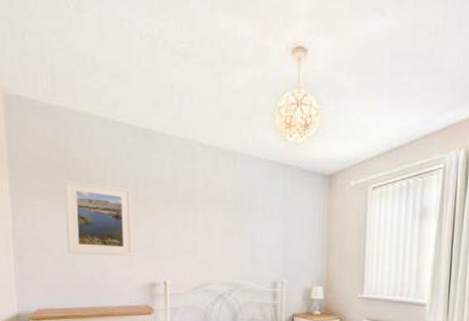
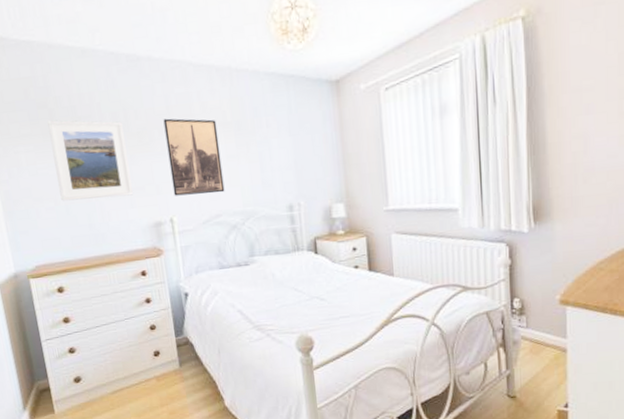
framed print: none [169,190,217,264] -> present [163,118,225,196]

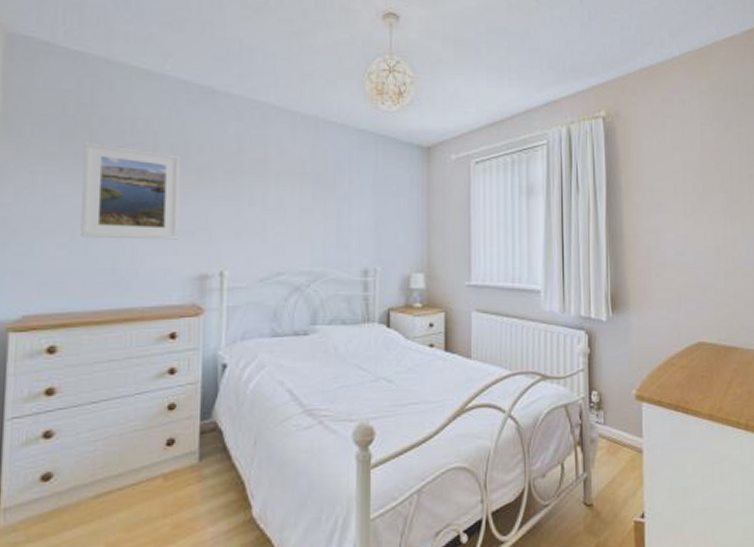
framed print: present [163,118,225,196] -> none [229,159,293,248]

